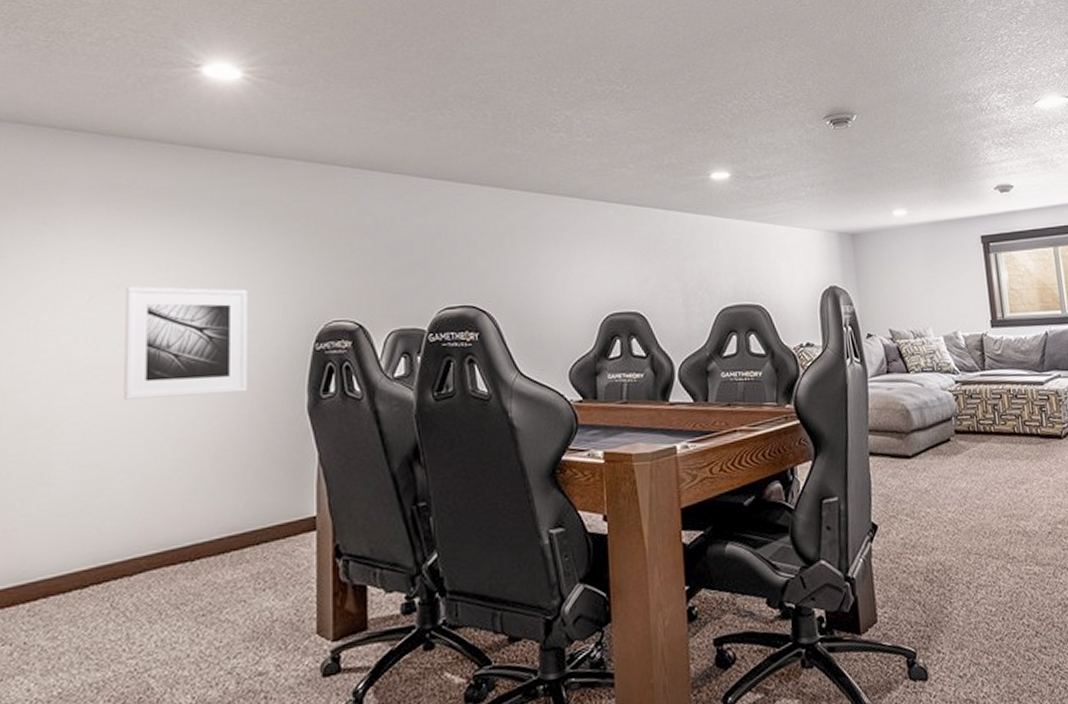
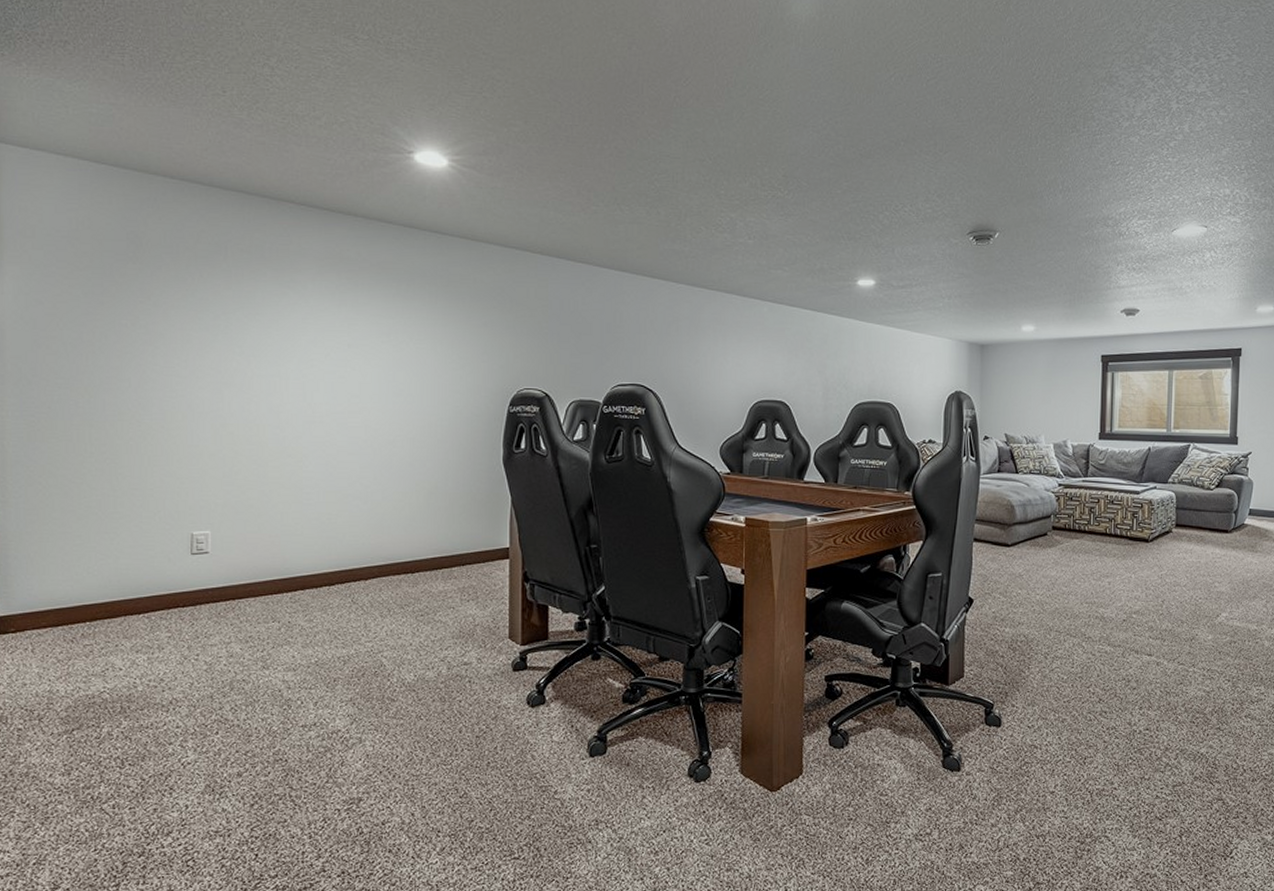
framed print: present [123,286,248,400] -> none [356,346,454,442]

